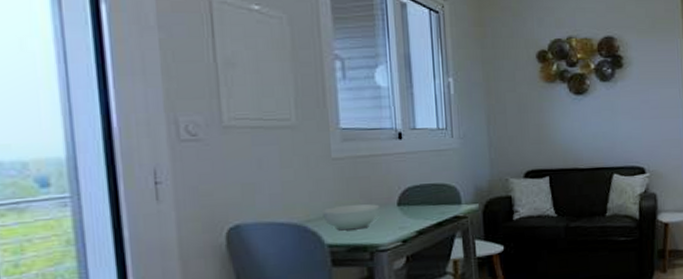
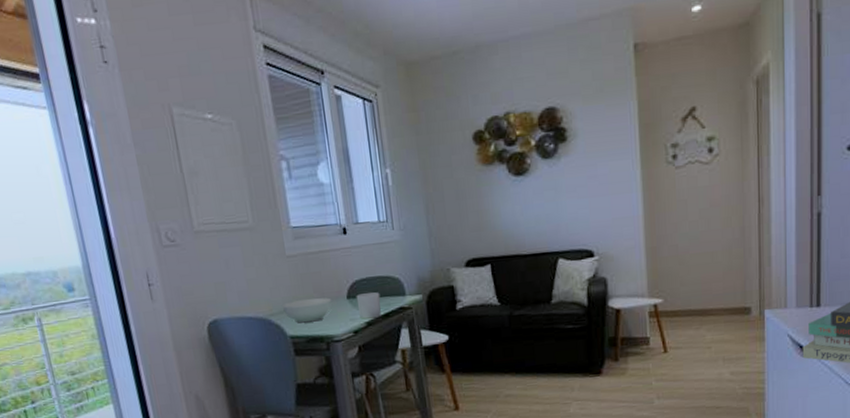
mug: none [407,200,435,228] -> present [356,292,381,319]

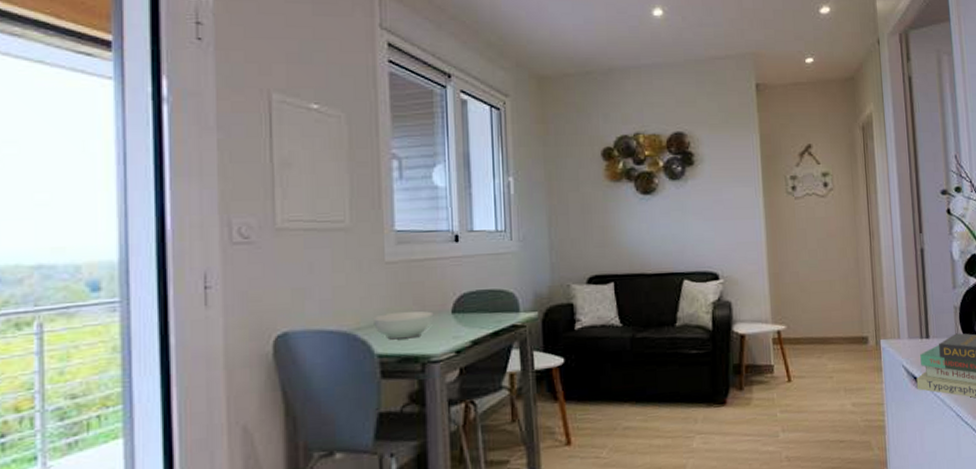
mug: present [356,292,381,319] -> none [462,307,491,337]

